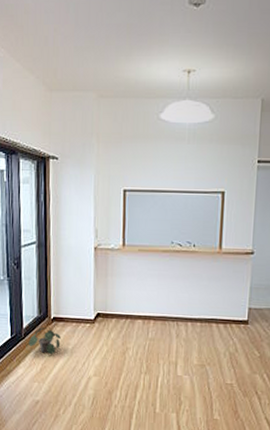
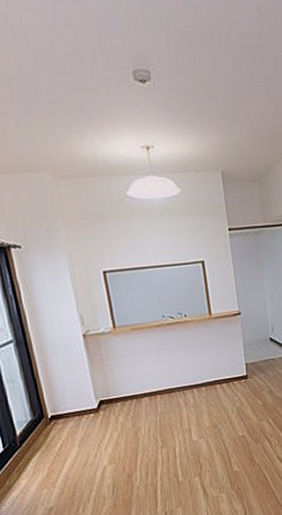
potted plant: present [28,327,61,355] -> none [26,428,66,457]

